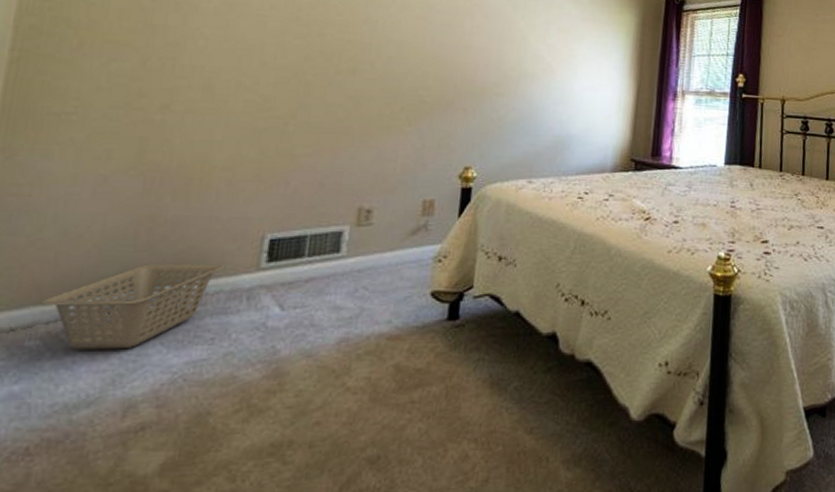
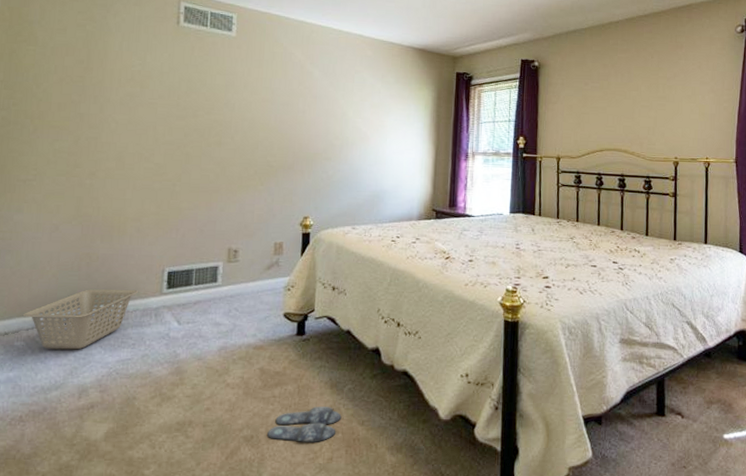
slippers: none [400,412,504,462] -> present [267,407,342,443]

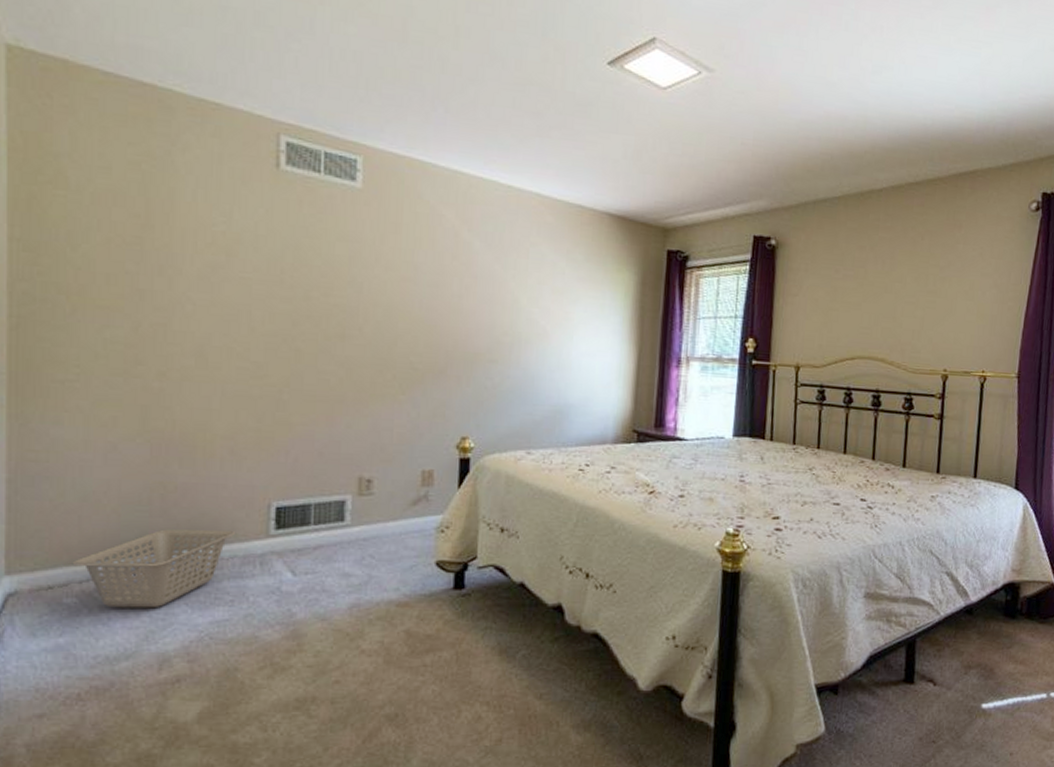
slippers: present [267,407,342,443] -> none [417,677,514,722]

